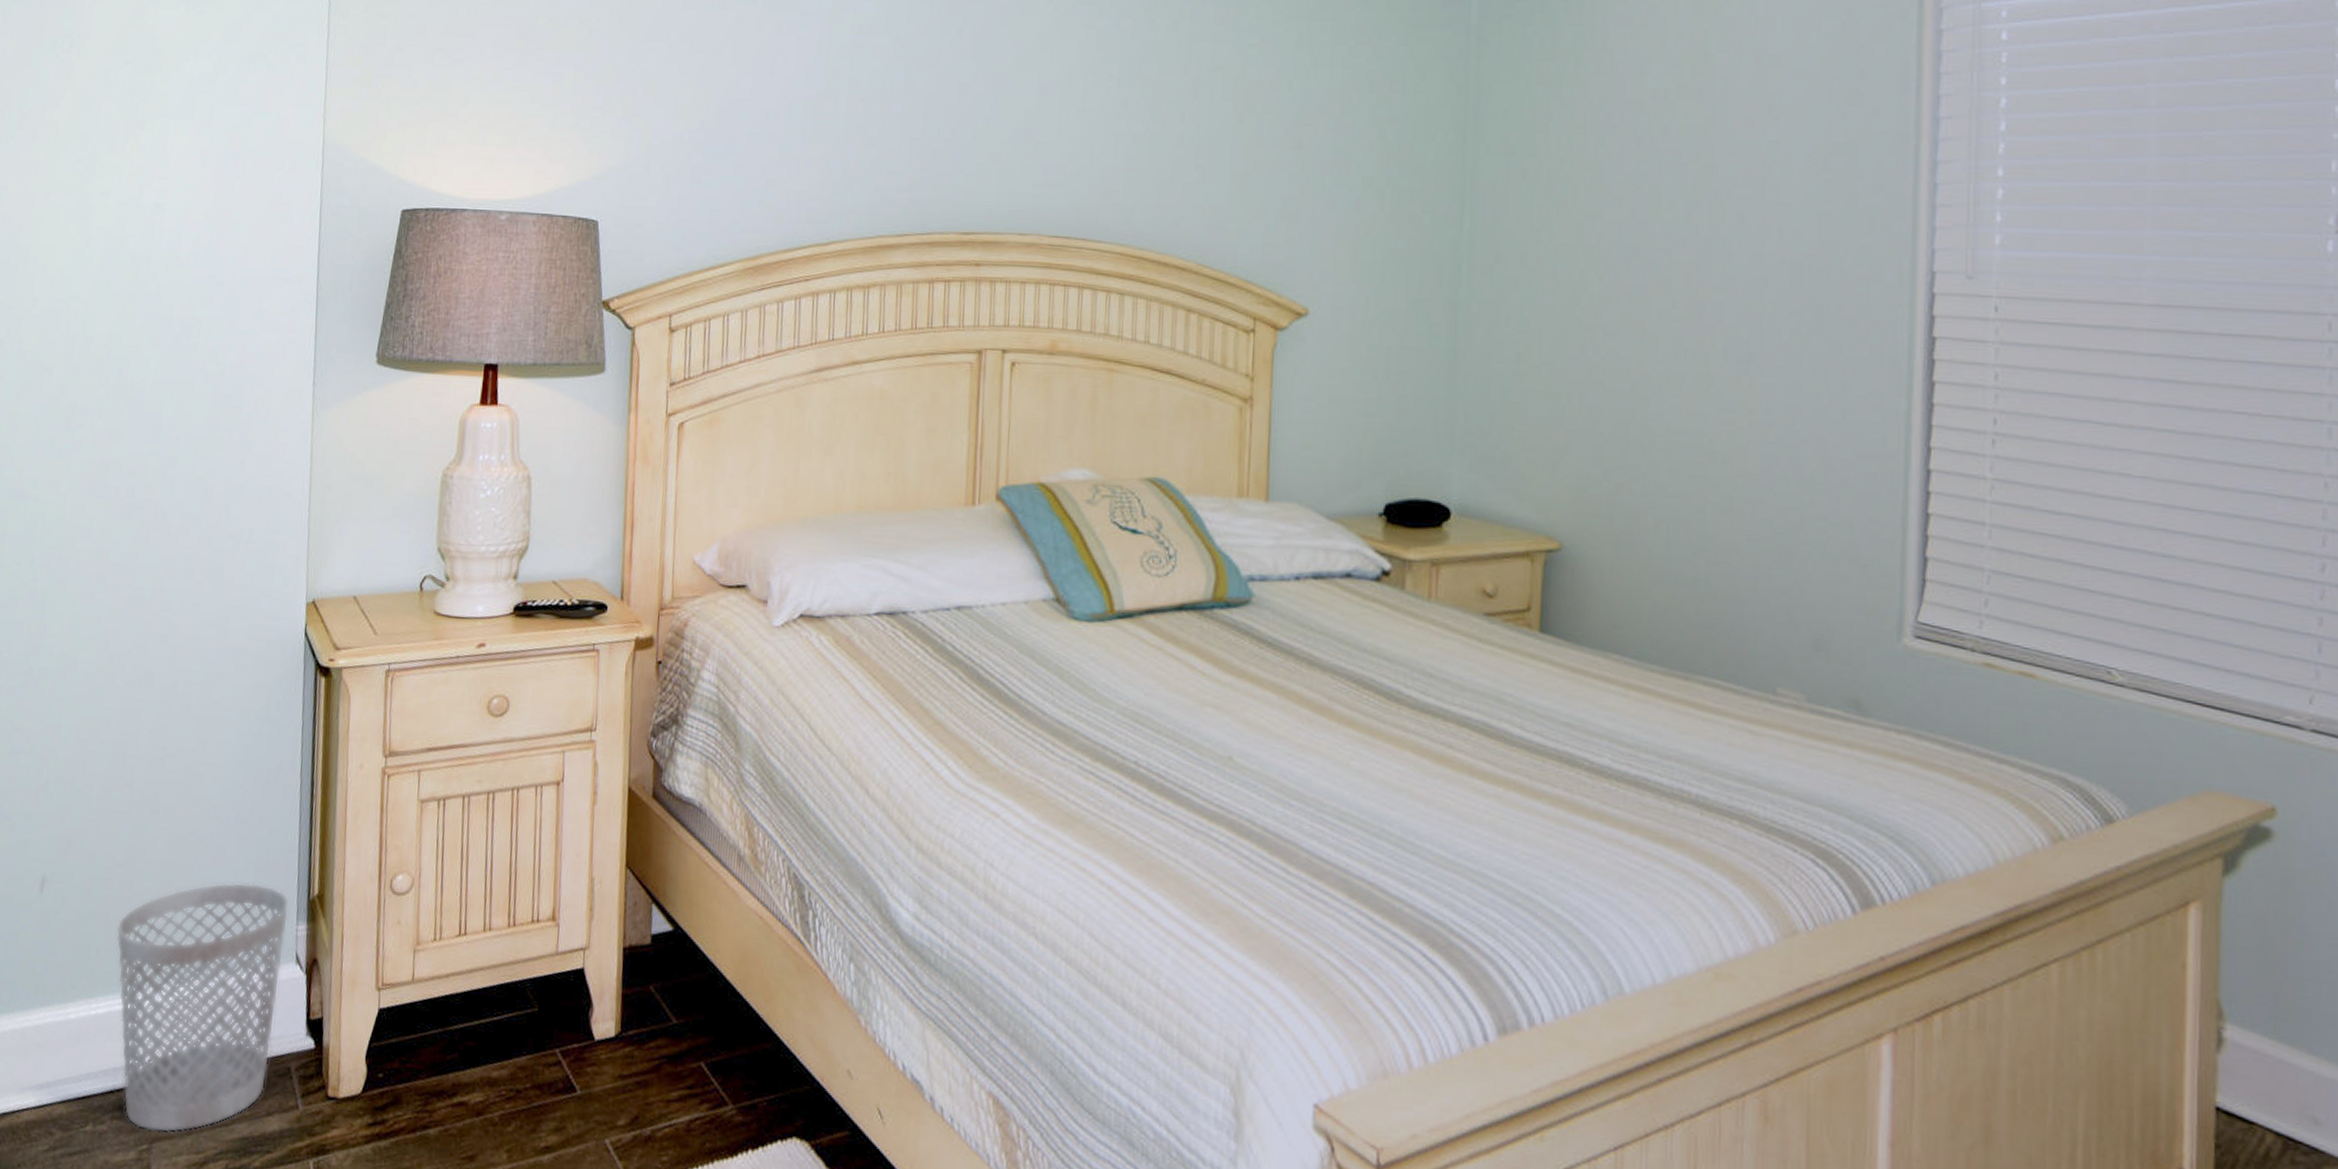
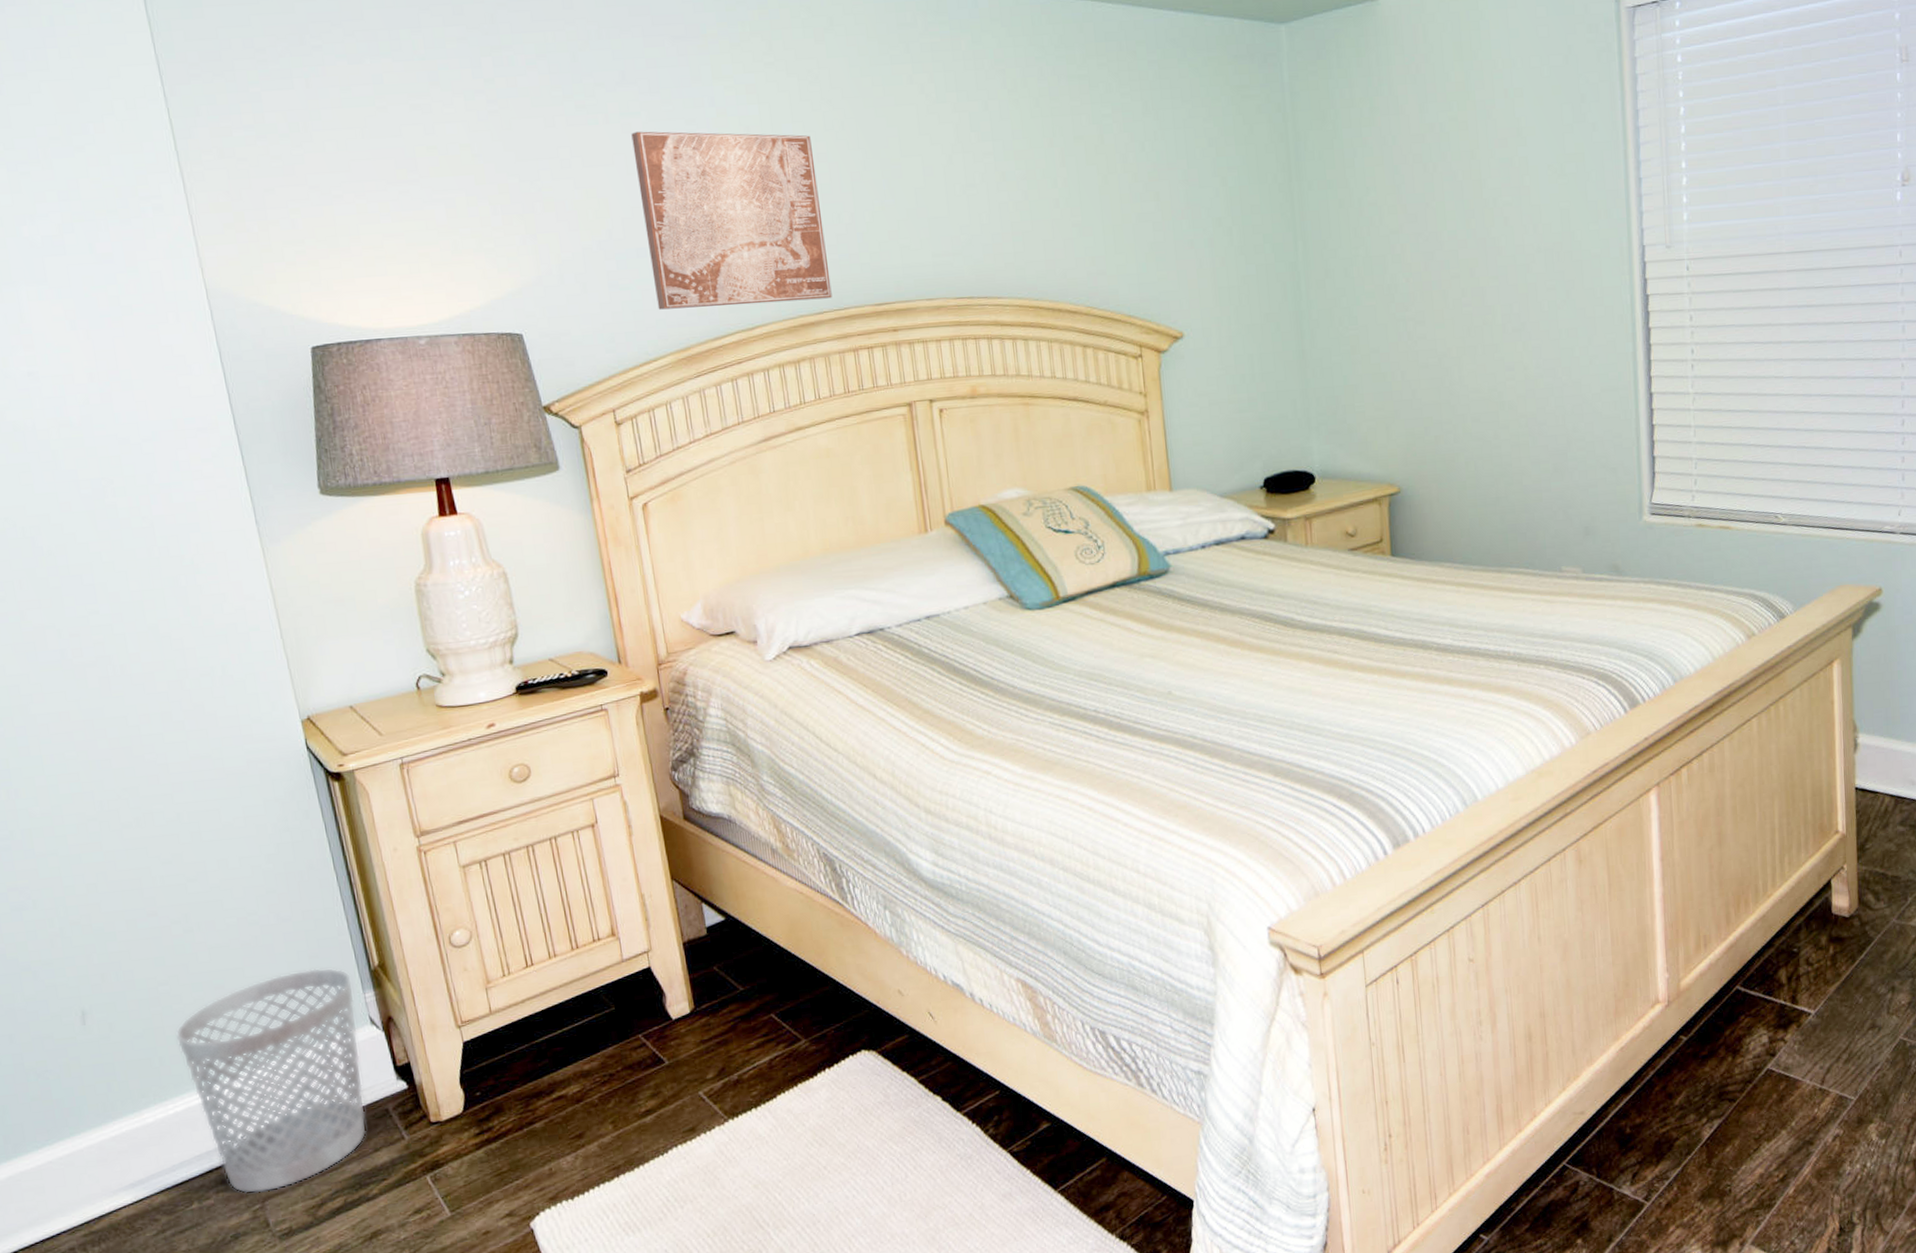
wall art: none [735,20,924,220] -> present [631,131,832,310]

